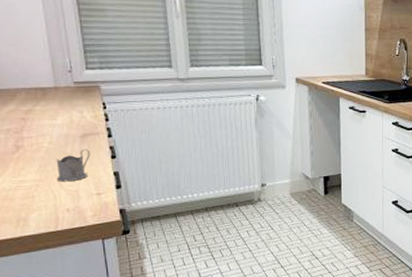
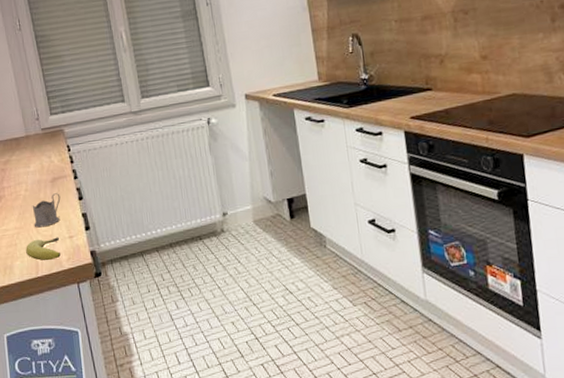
fruit: none [45,193,85,216] -> present [26,237,61,261]

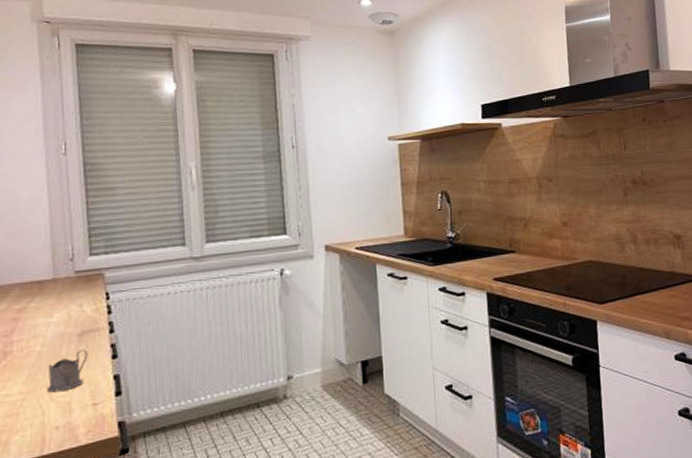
fruit: present [26,237,61,261] -> none [30,404,78,435]

